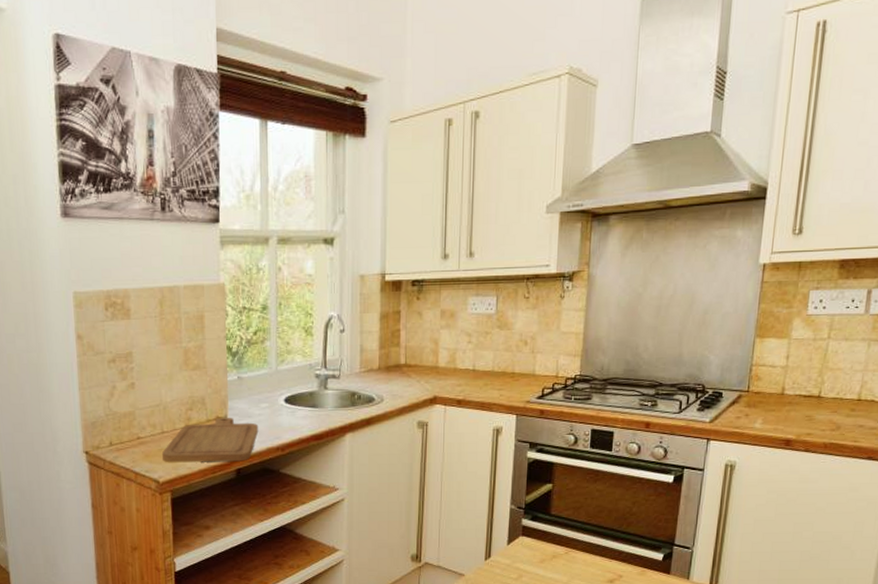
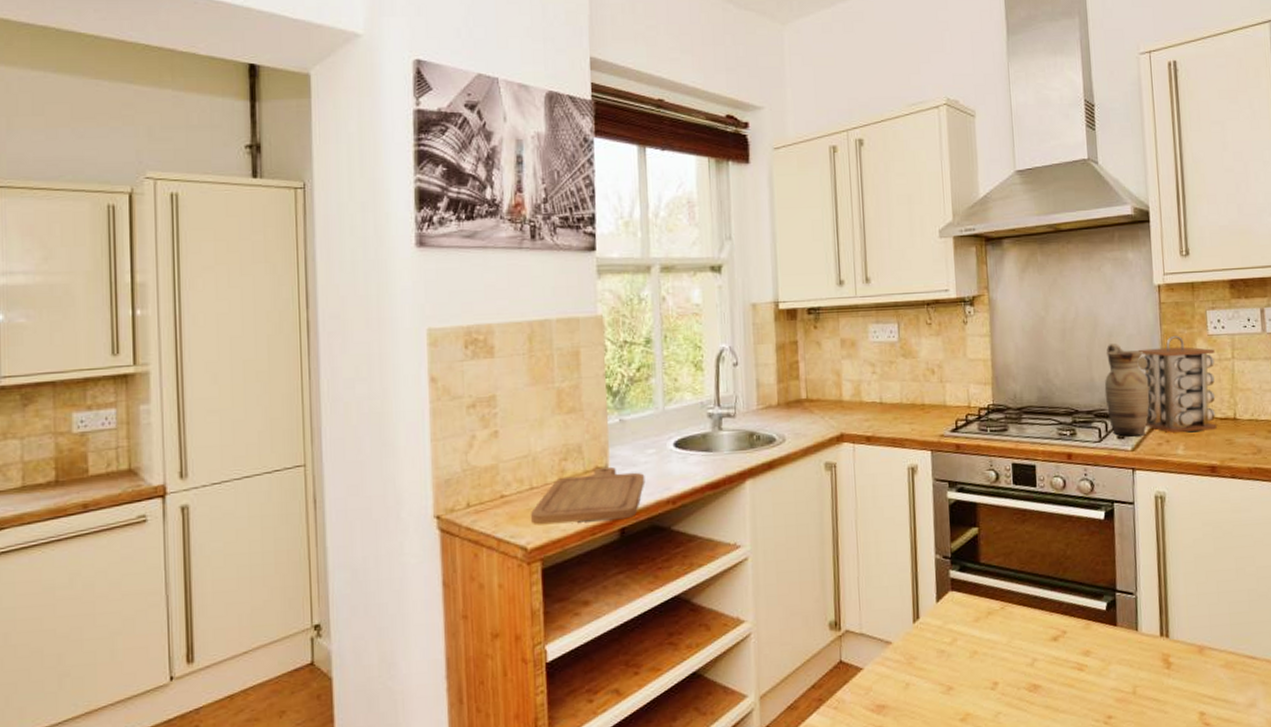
ceramic jug: none [691,320,738,409] -> present [1104,343,1150,437]
spice rack: none [727,314,811,408] -> present [1138,335,1217,433]

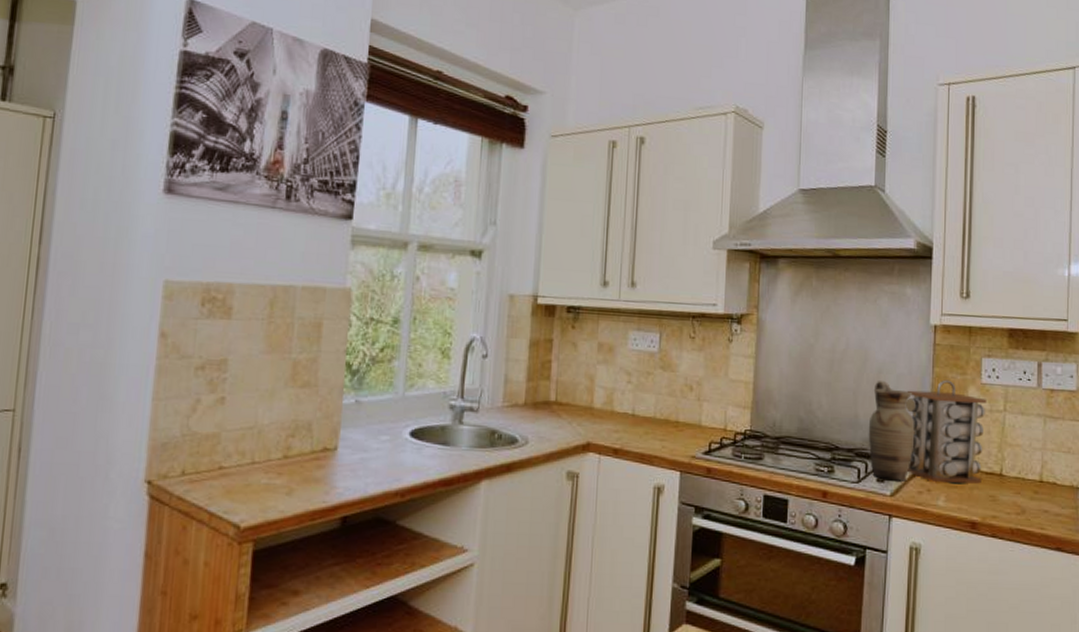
chopping board: present [530,466,645,525] -> none [247,448,376,507]

